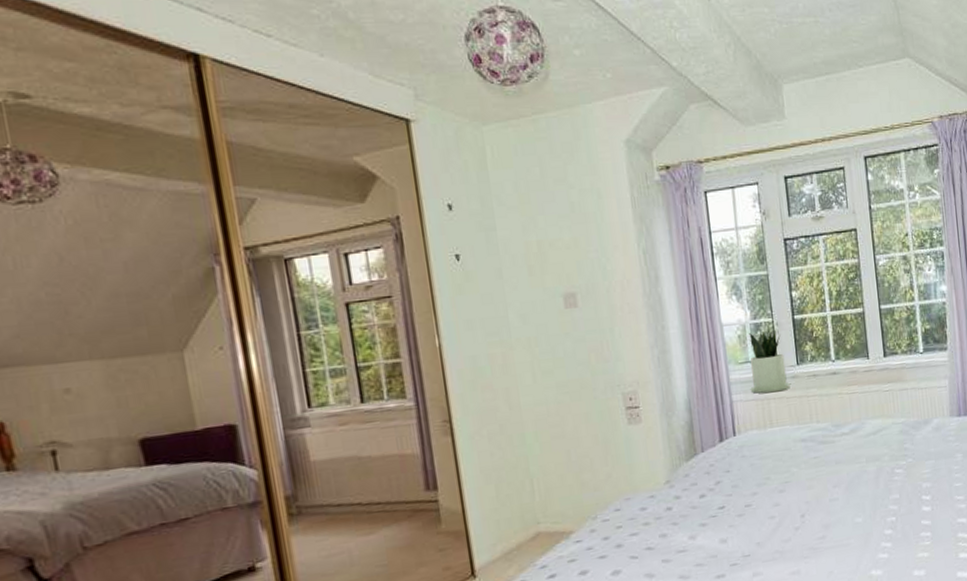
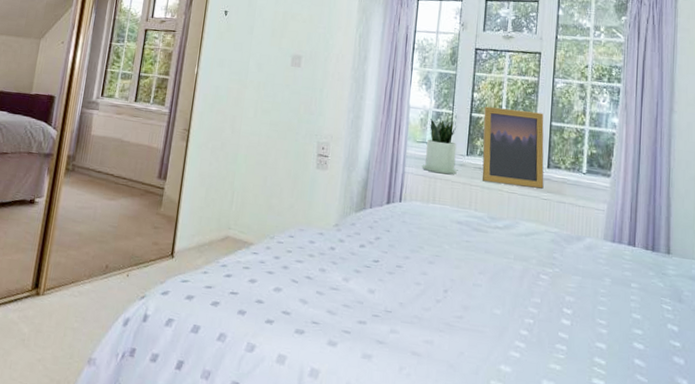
picture frame: none [806,298,884,389] -> present [482,106,544,189]

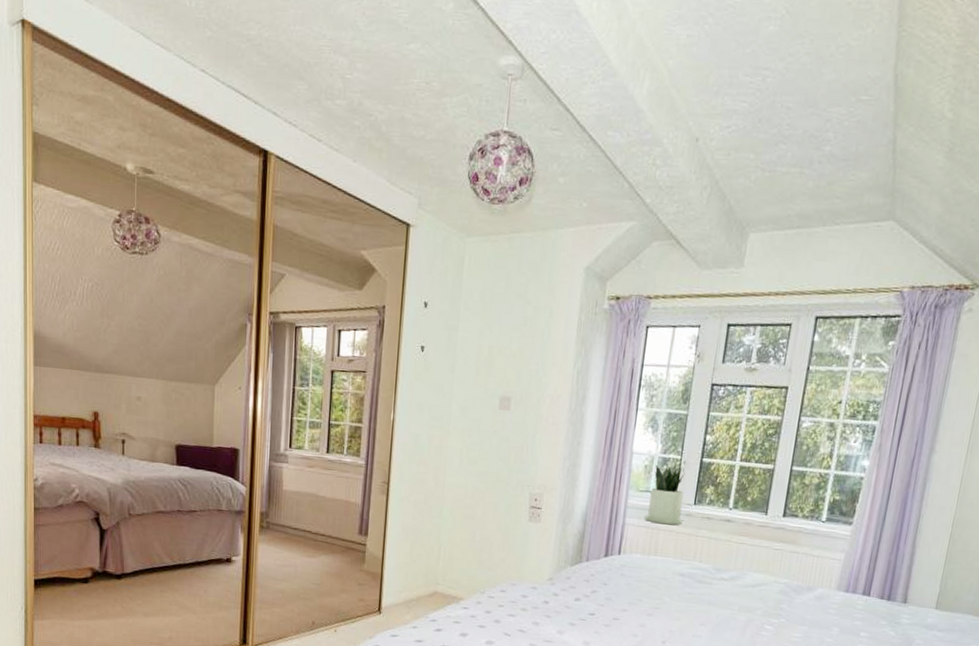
picture frame: present [482,106,544,189] -> none [709,450,784,539]

